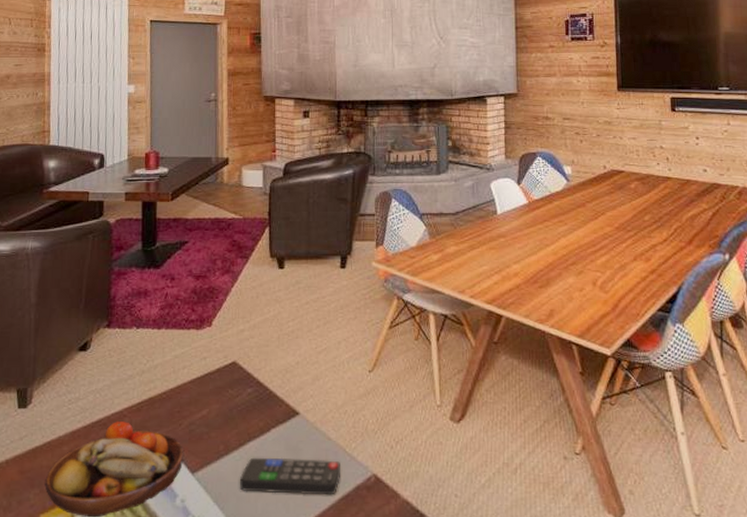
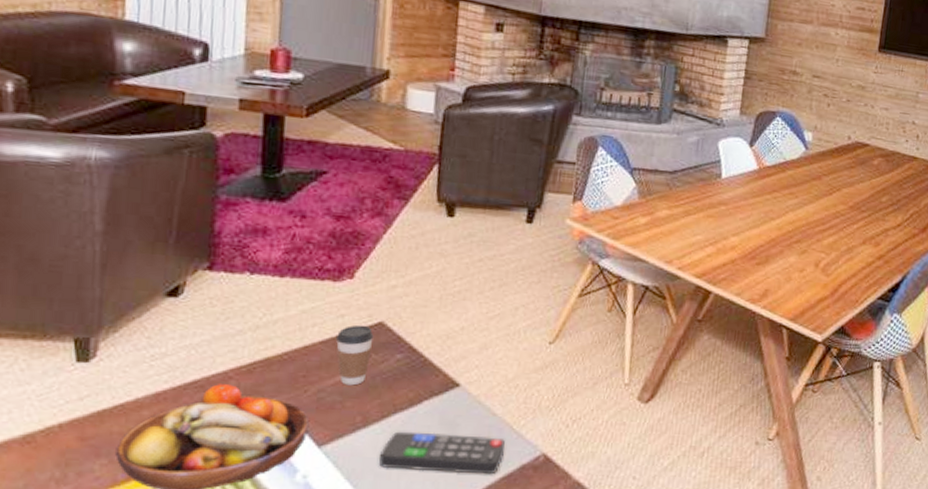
coffee cup: none [201,365,229,418] -> present [336,324,374,386]

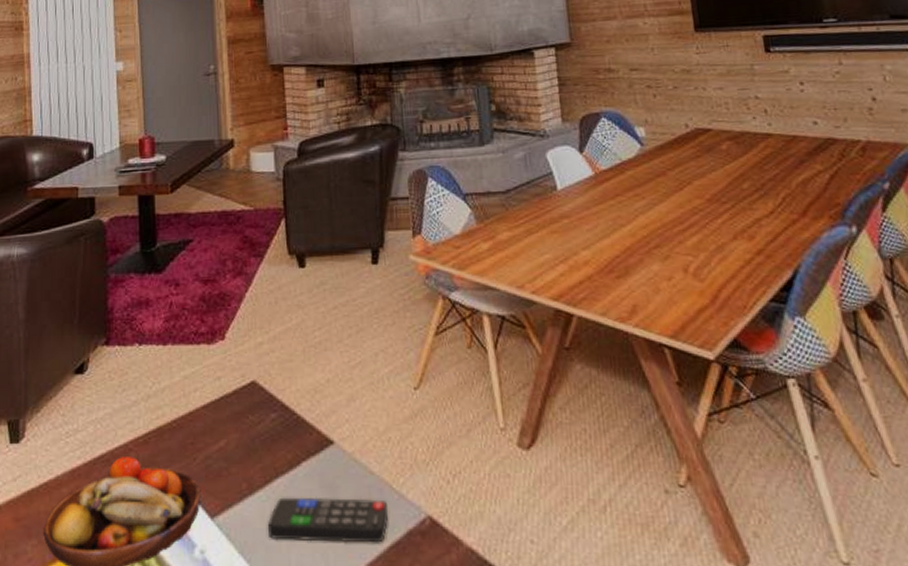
coffee cup: present [336,324,374,386] -> none [216,385,249,450]

